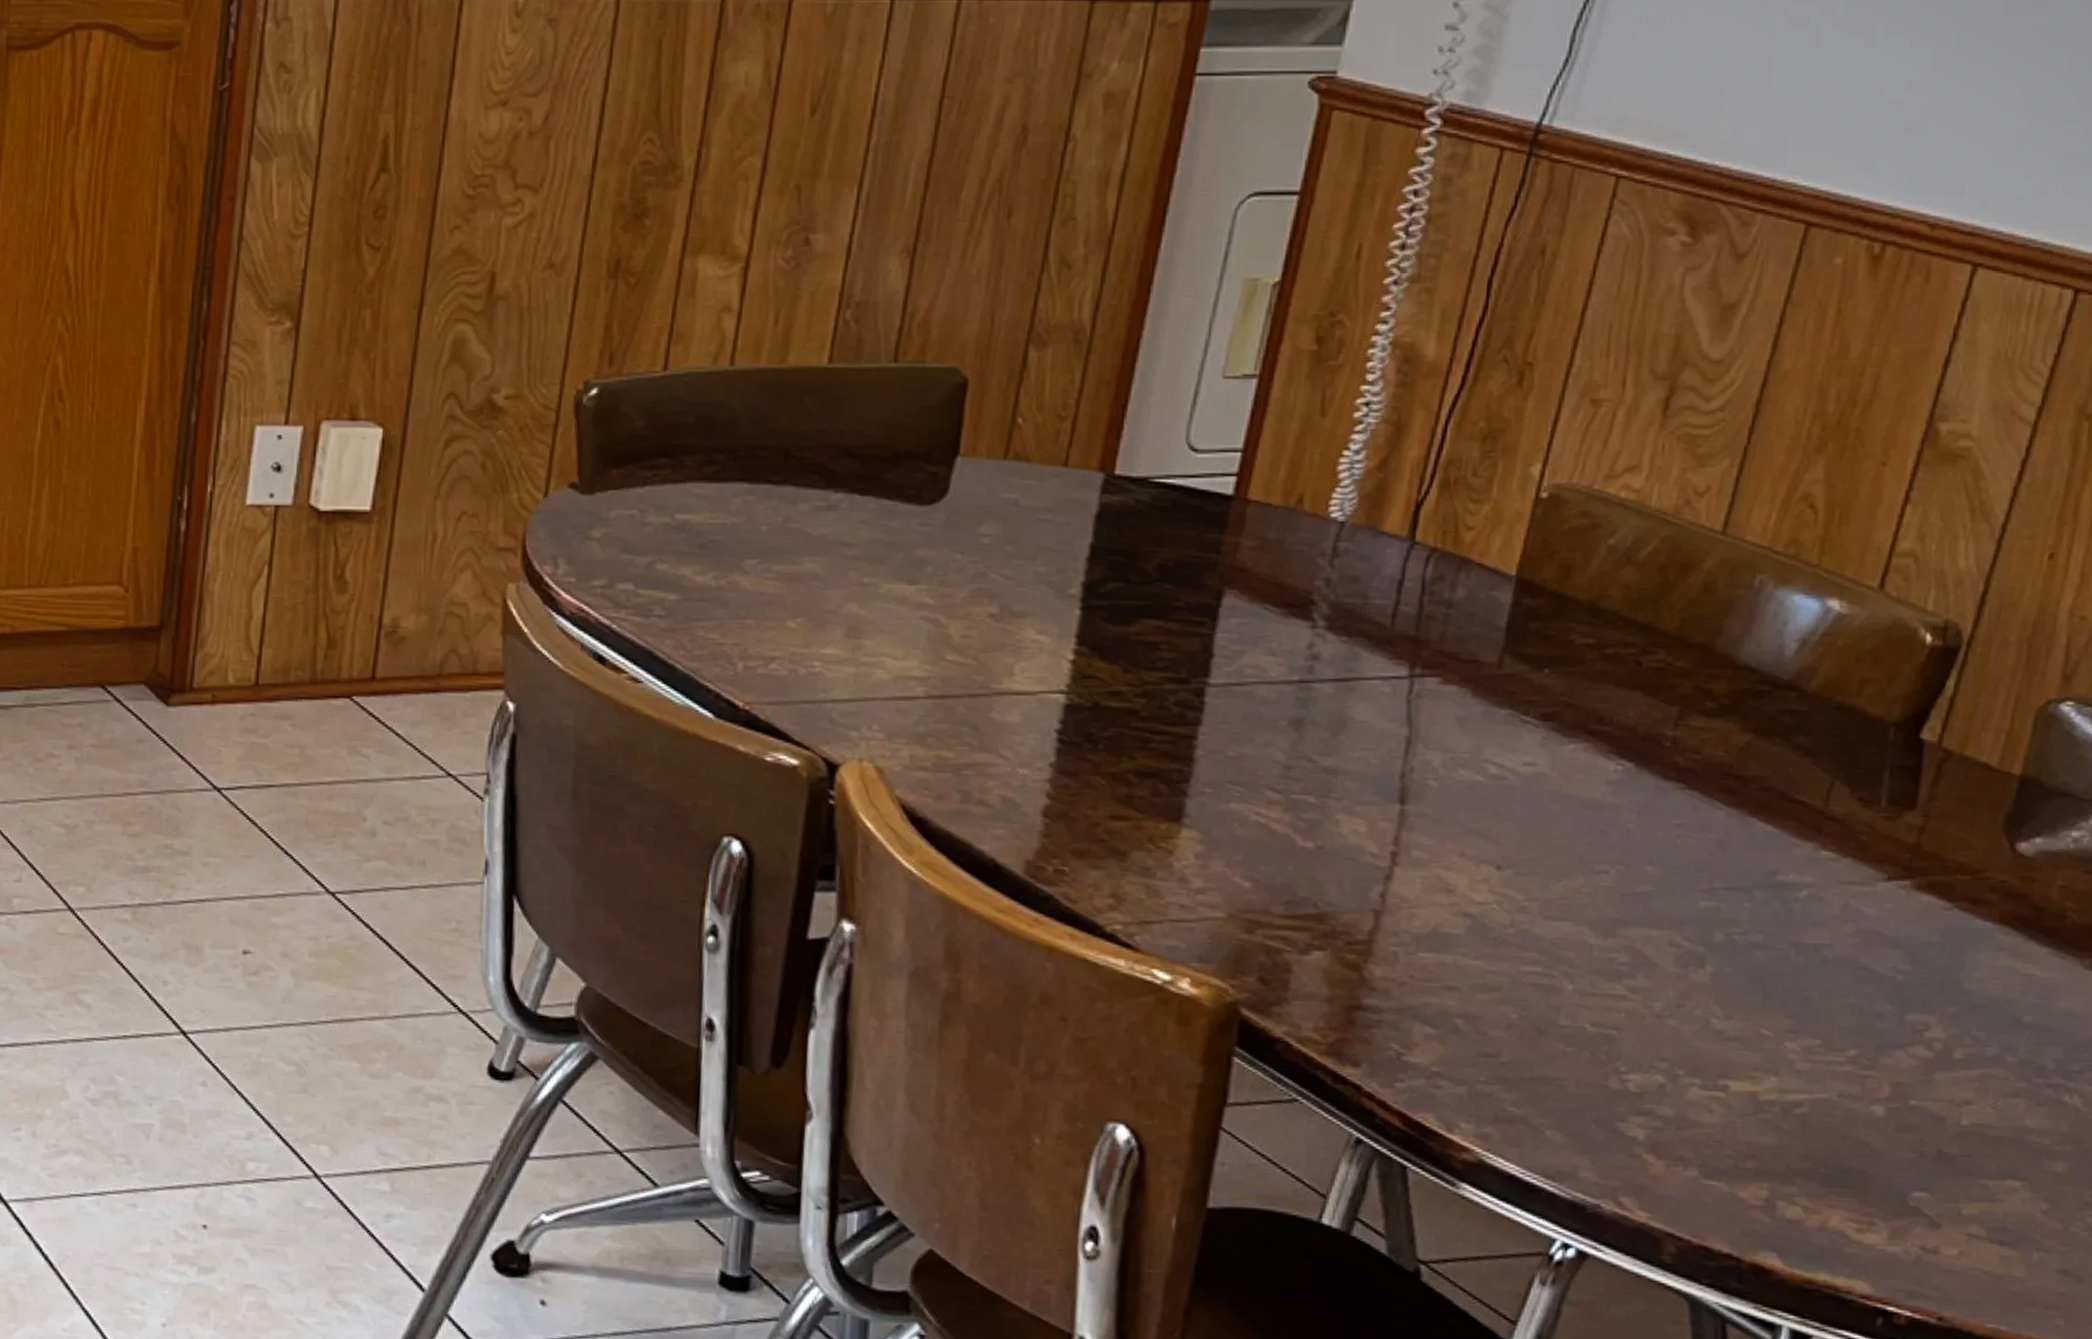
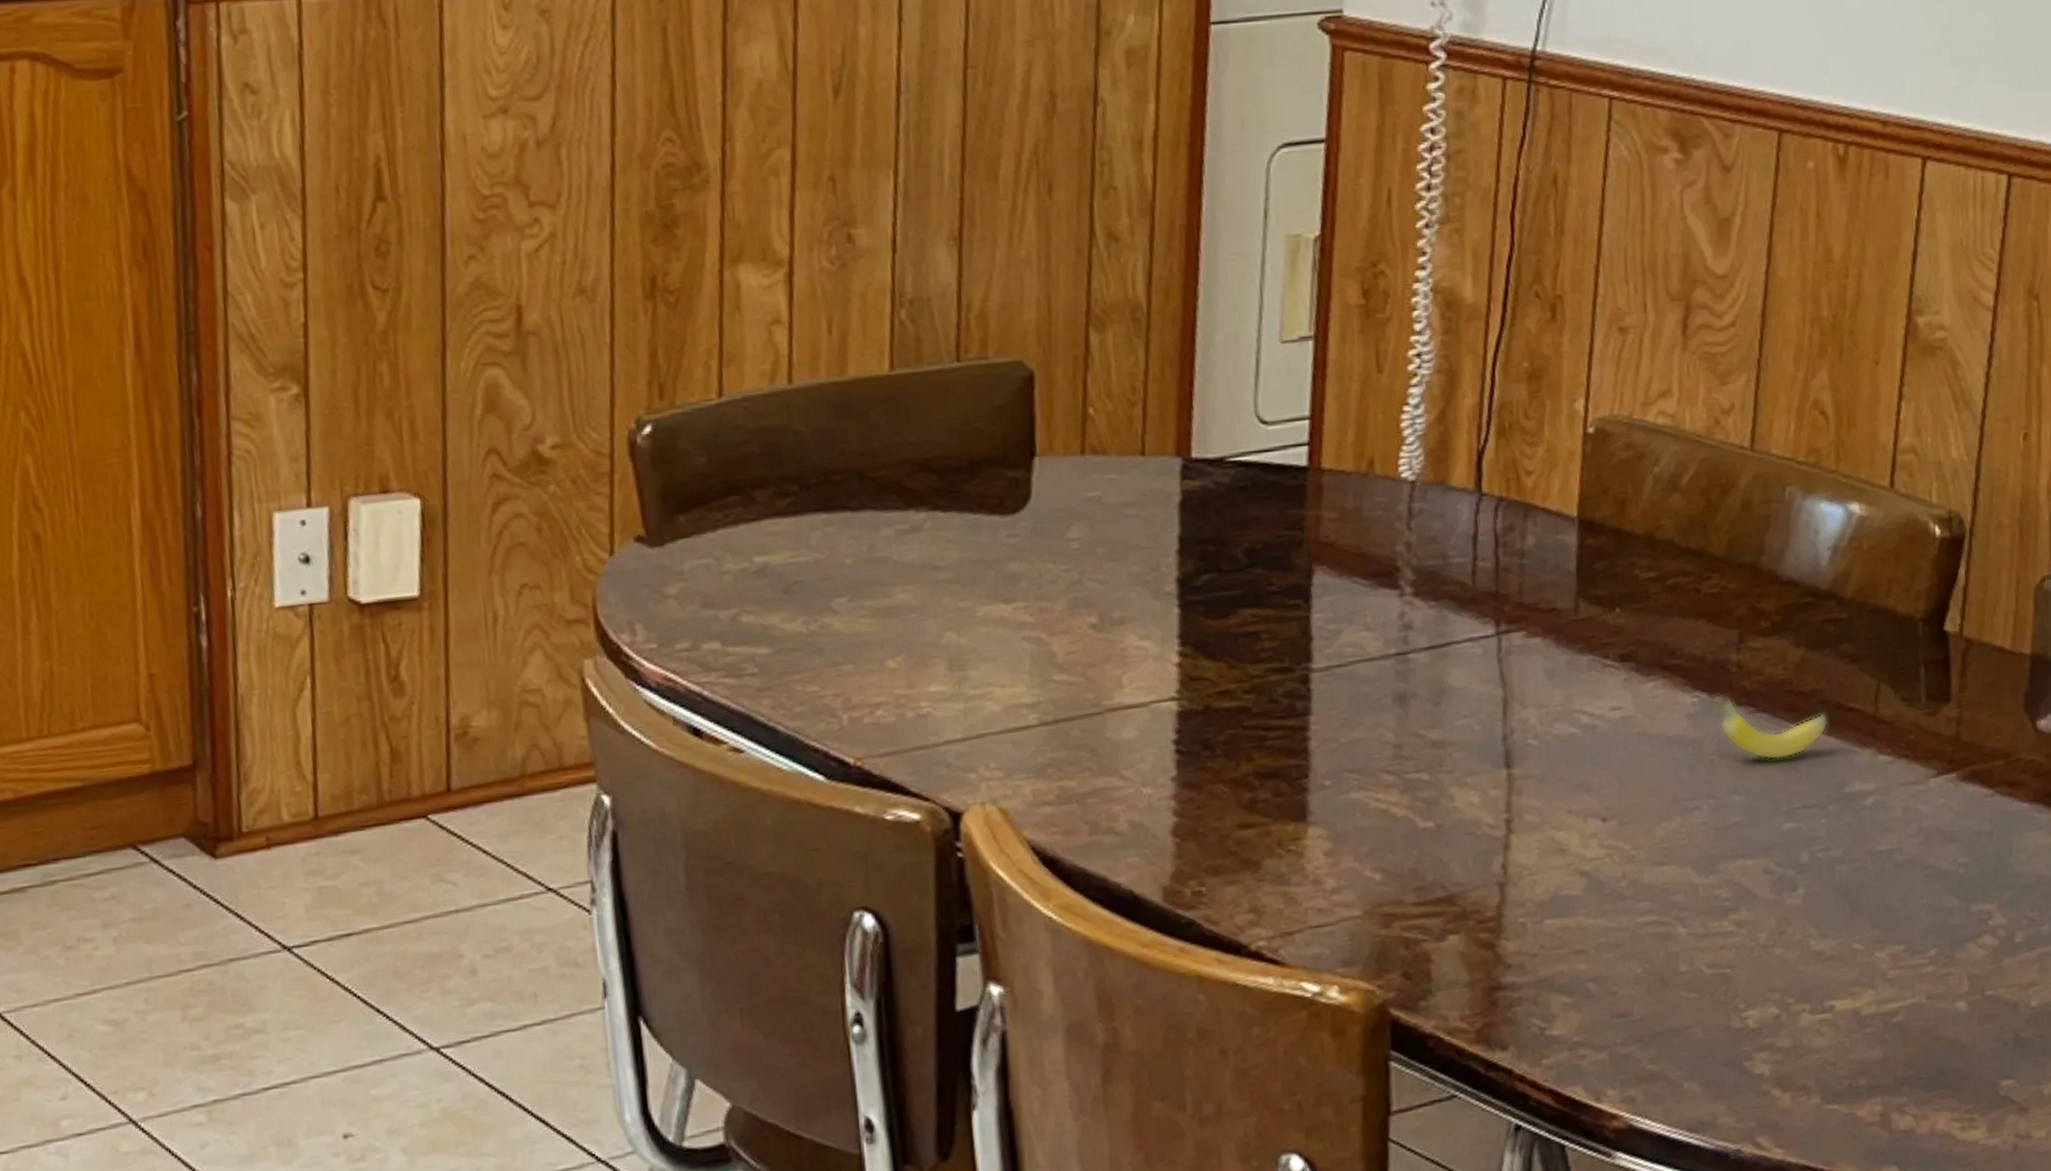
fruit: none [1638,765,1768,839] -> present [1712,694,1828,761]

